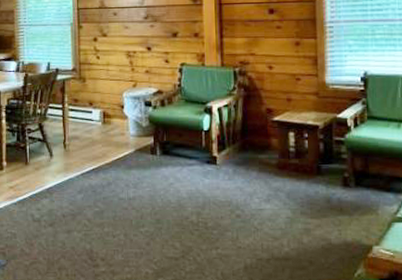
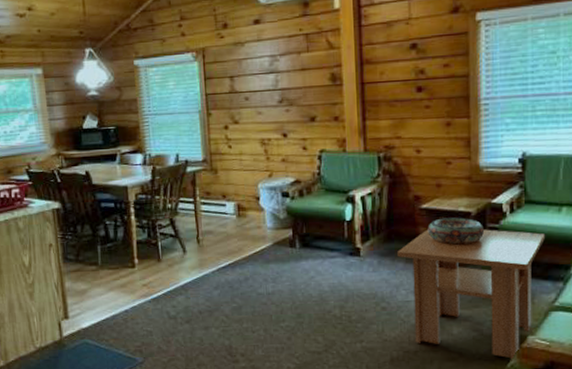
coffee table: none [251,140,386,271] -> present [397,229,545,361]
decorative bowl: none [279,130,331,155] -> present [427,217,484,244]

